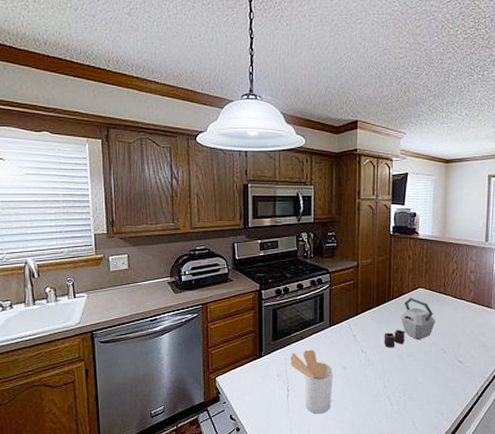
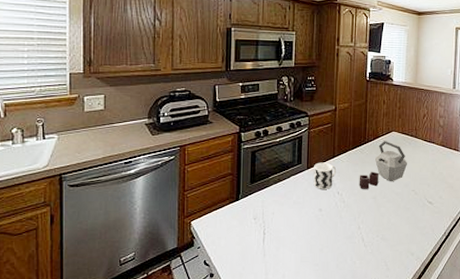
utensil holder: present [290,349,334,414] -> none [267,192,310,257]
cup: none [336,320,360,347] -> present [313,162,337,189]

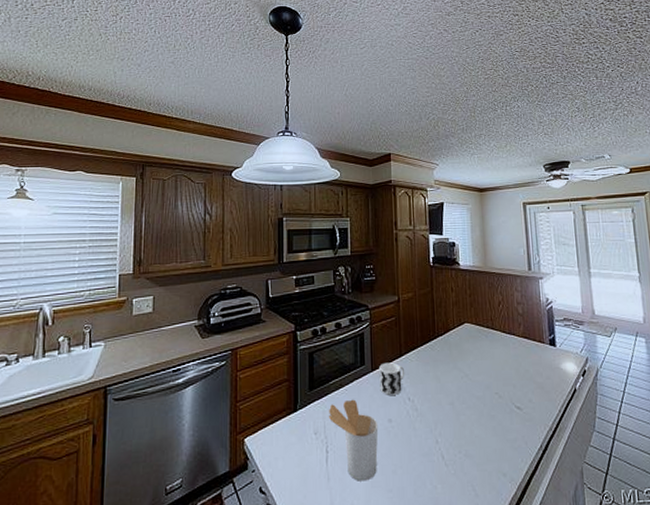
utensil holder: none [267,192,310,257] -> present [329,399,379,481]
kettle: present [359,141,407,189] -> none [431,334,486,393]

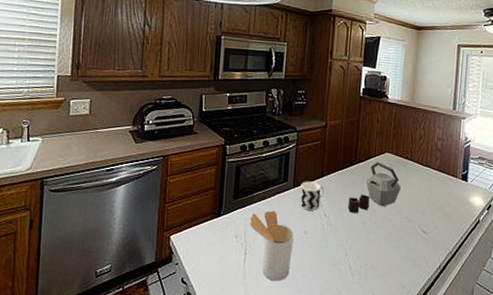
kettle: none [431,334,486,393] -> present [347,162,401,213]

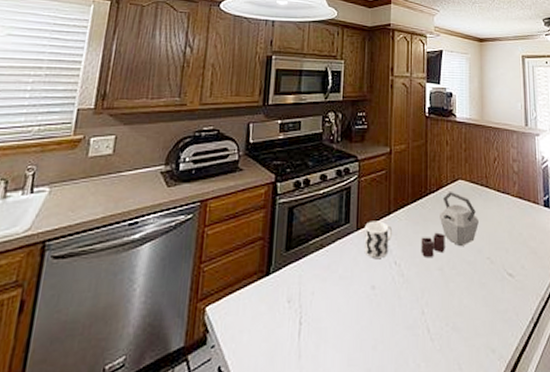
utensil holder: present [250,211,295,281] -> none [306,262,360,359]

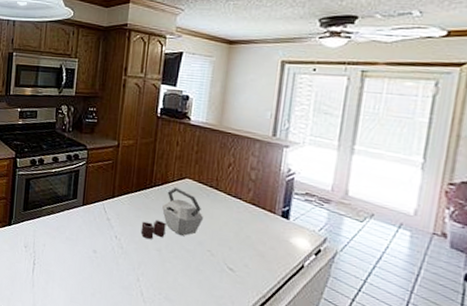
cup: present [364,221,393,258] -> none [89,200,116,231]

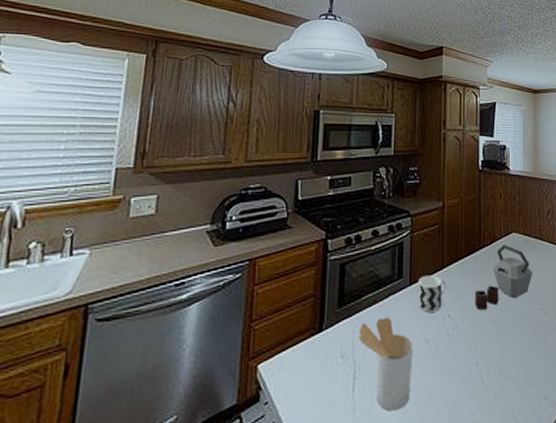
utensil holder: none [39,226,83,296] -> present [359,317,414,411]
cup: none [89,200,116,231] -> present [418,275,447,312]

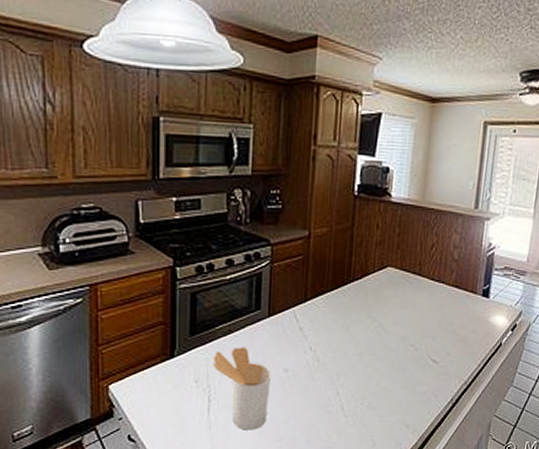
cup: present [418,275,447,312] -> none [277,307,309,343]
kettle: present [474,245,532,310] -> none [339,280,406,343]

